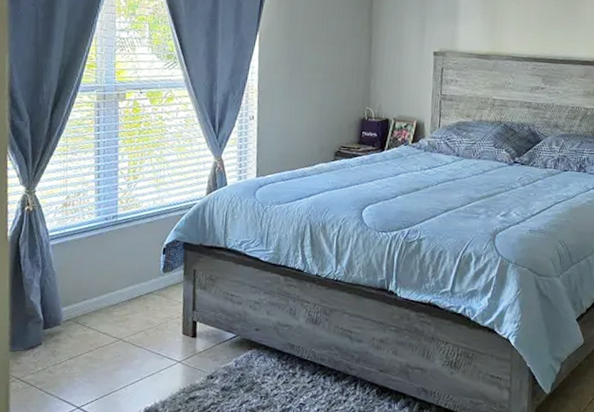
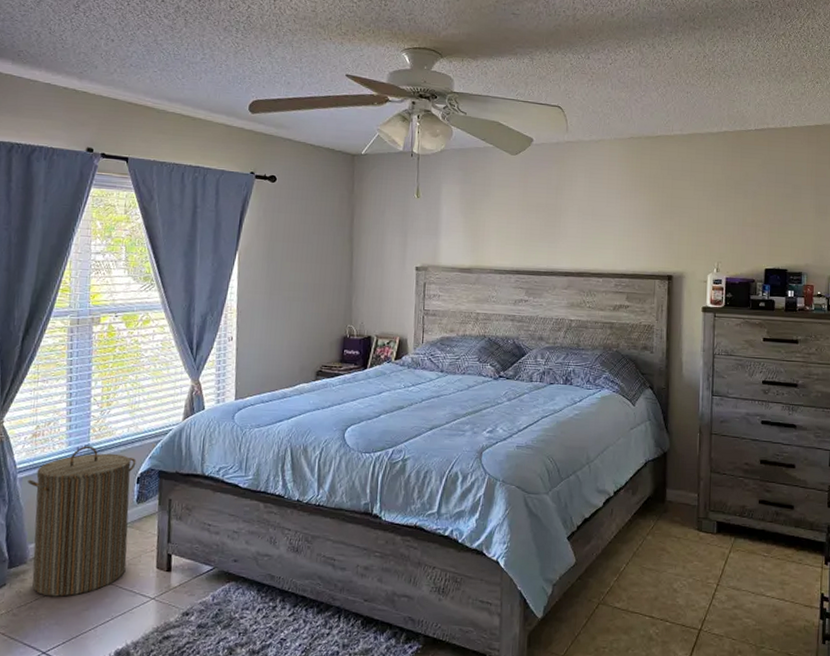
laundry hamper: none [60,216,162,357] -> present [28,446,137,597]

